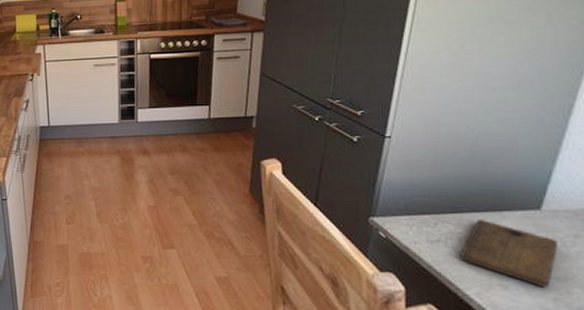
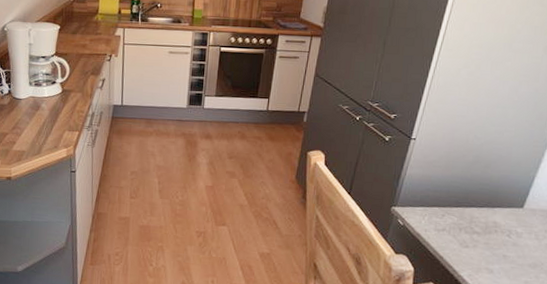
cutting board: present [460,218,558,288] -> none [459,213,533,272]

